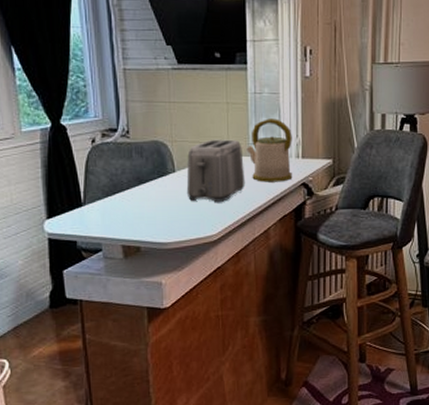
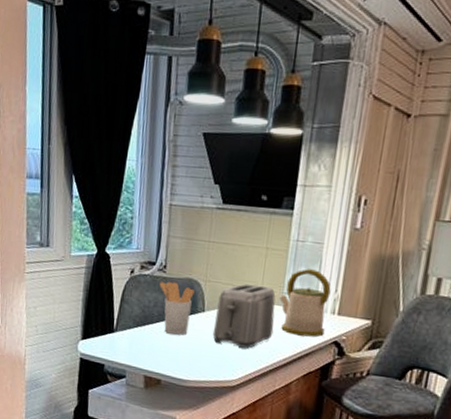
utensil holder: none [125,146,162,199] -> present [159,281,195,335]

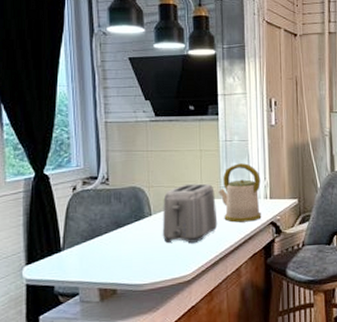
utensil holder: present [159,281,195,335] -> none [104,192,139,242]

